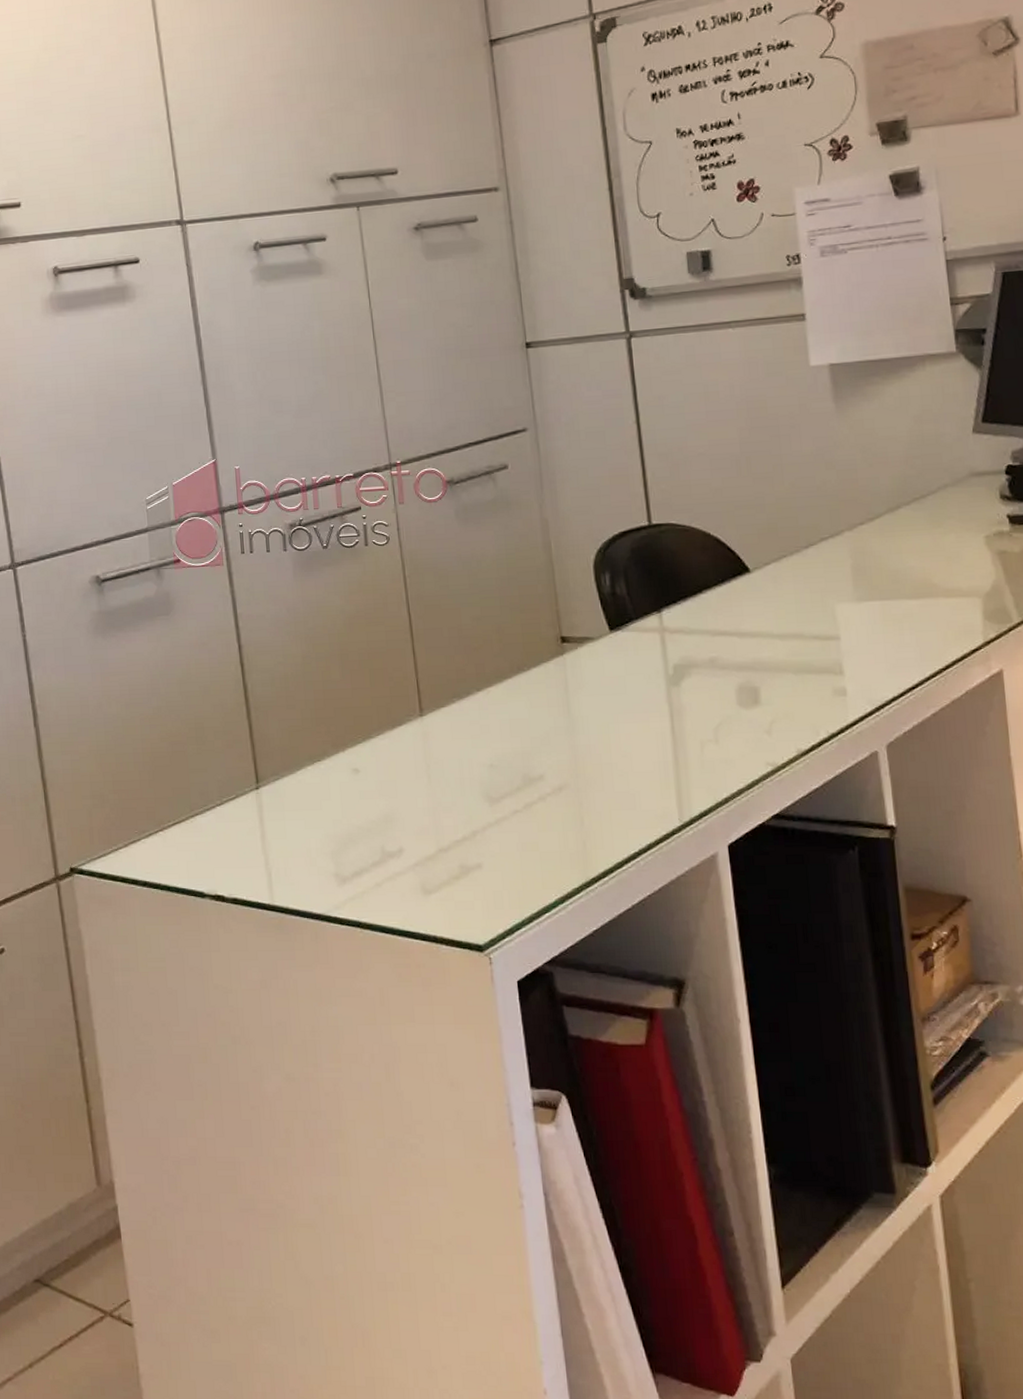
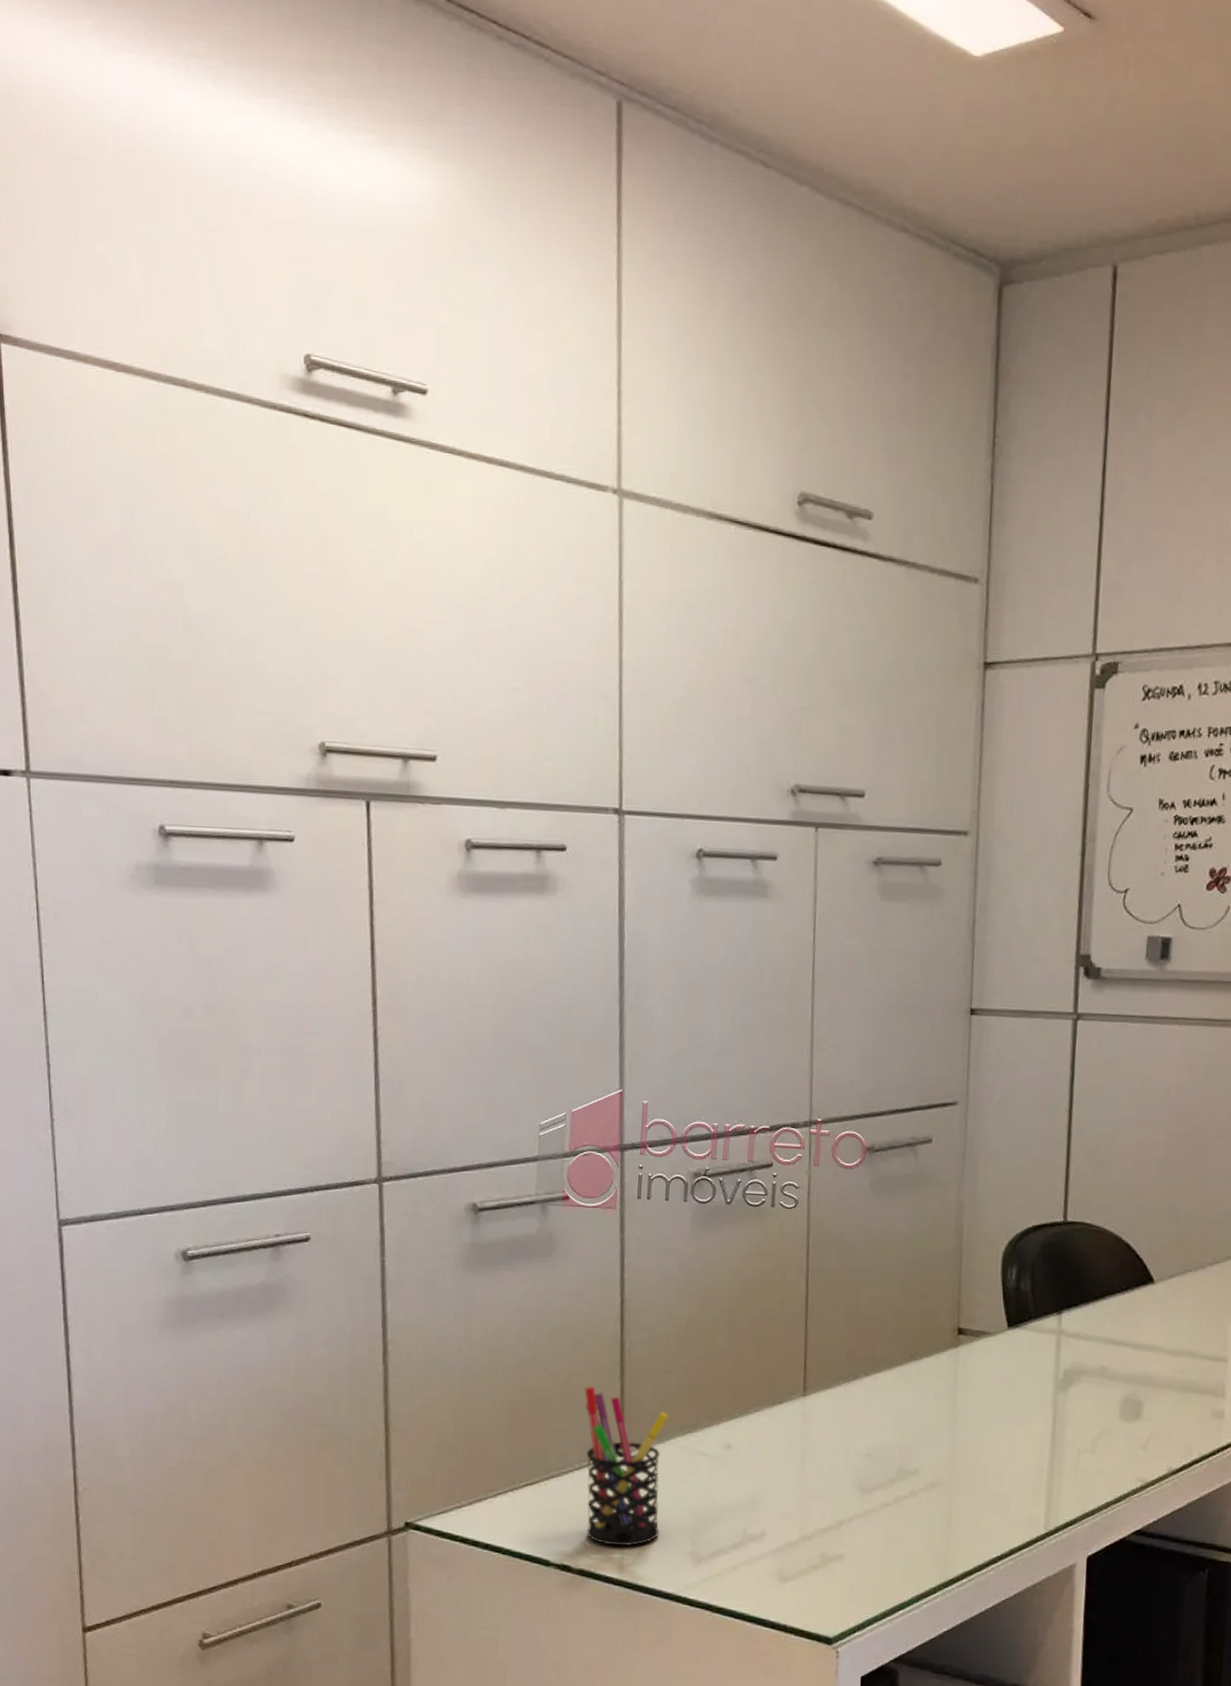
pen holder: none [216,727,303,874] -> present [584,1386,669,1547]

